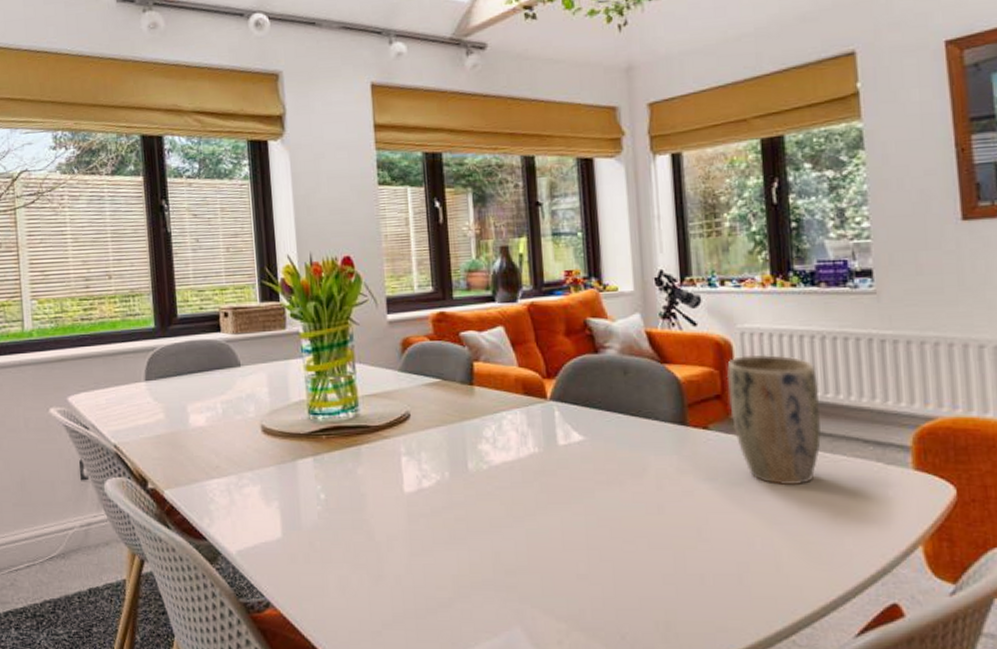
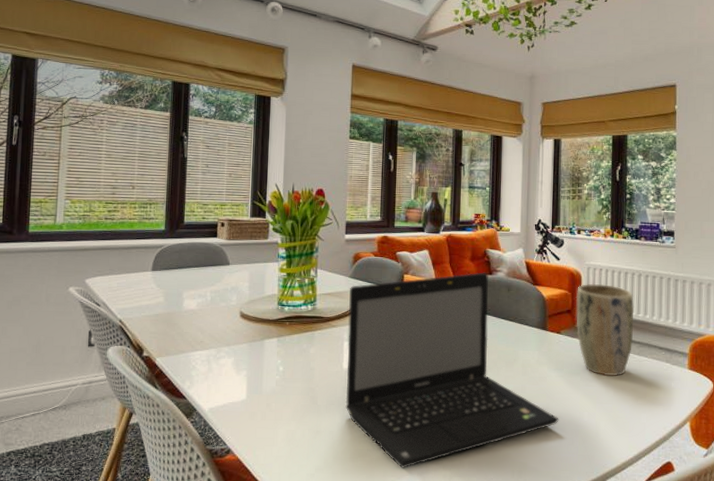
laptop: none [401,350,718,621] -> present [345,272,559,468]

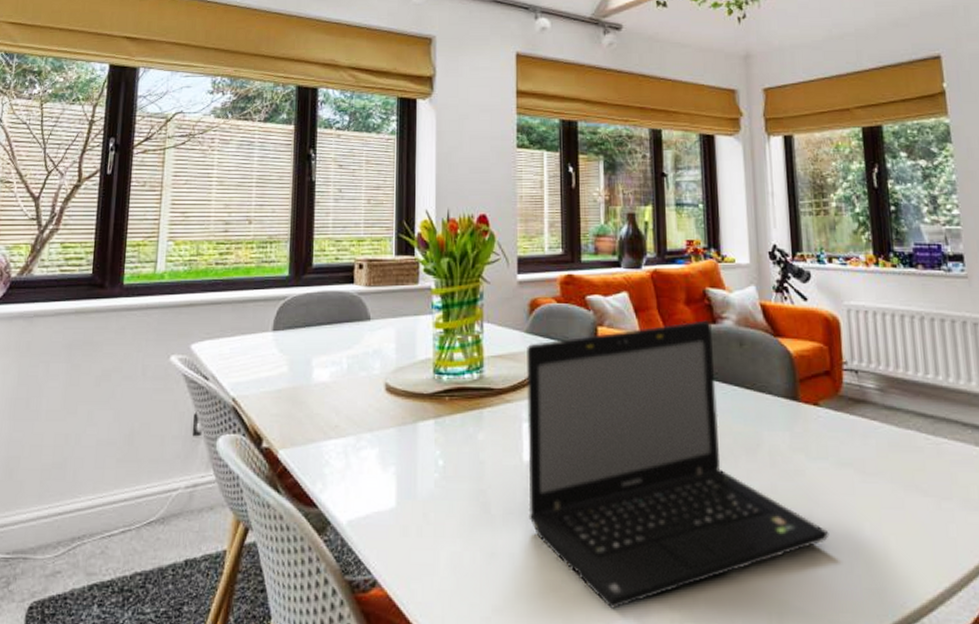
plant pot: present [575,283,635,377] -> none [835,331,923,468]

